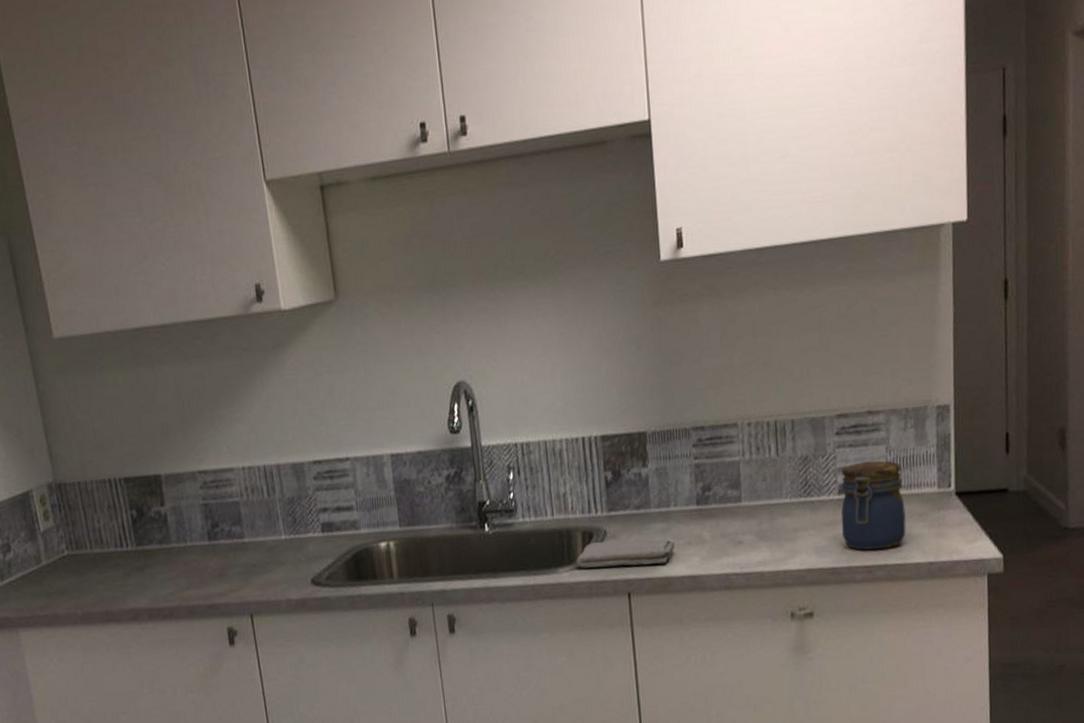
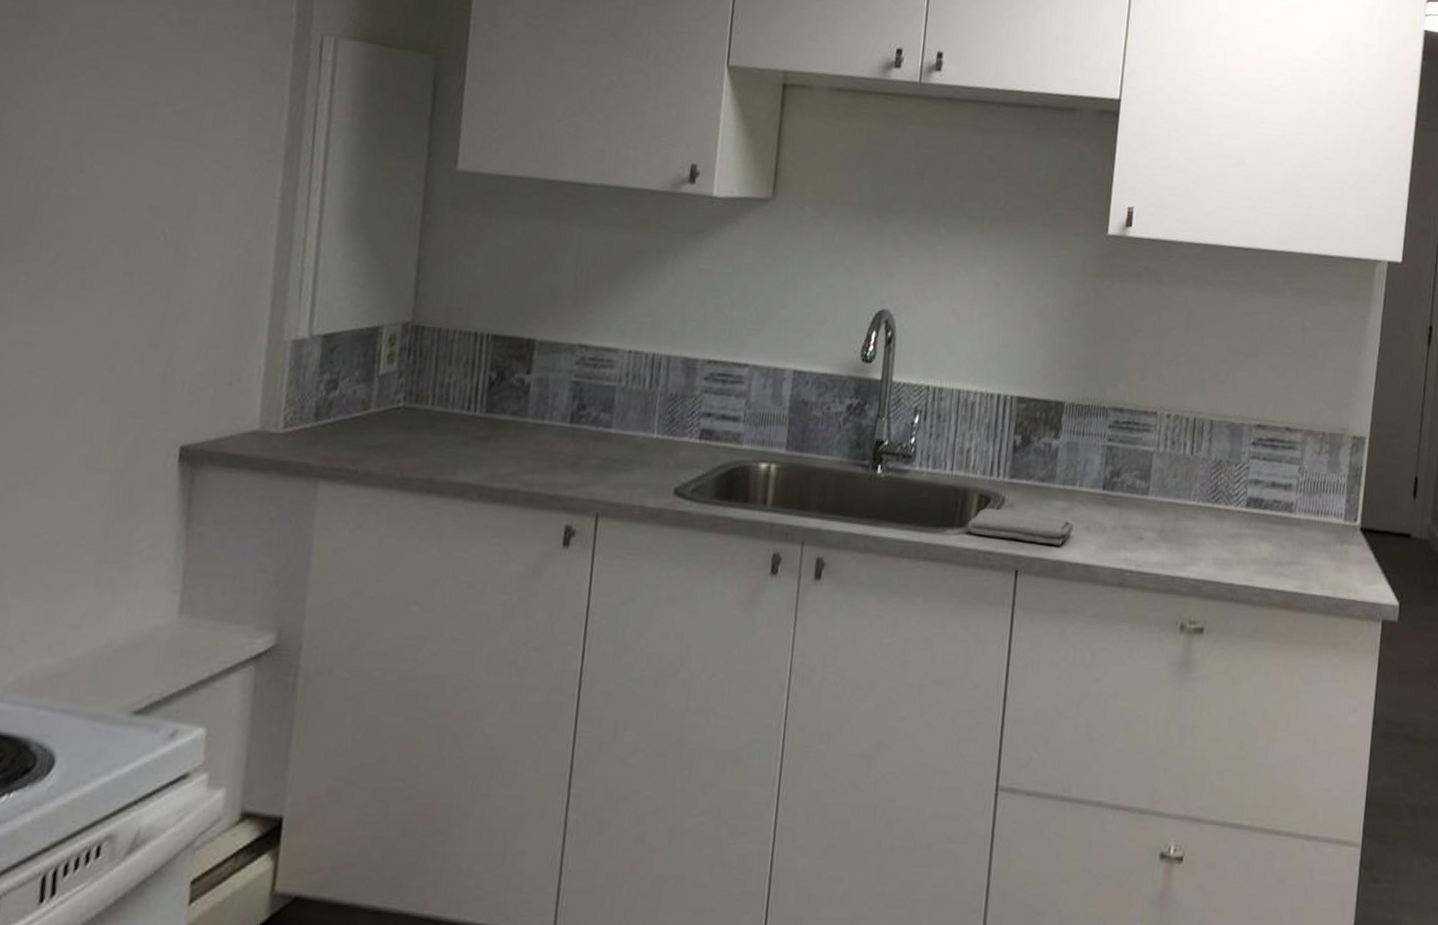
jar: present [841,460,906,550] -> none [1244,478,1311,574]

